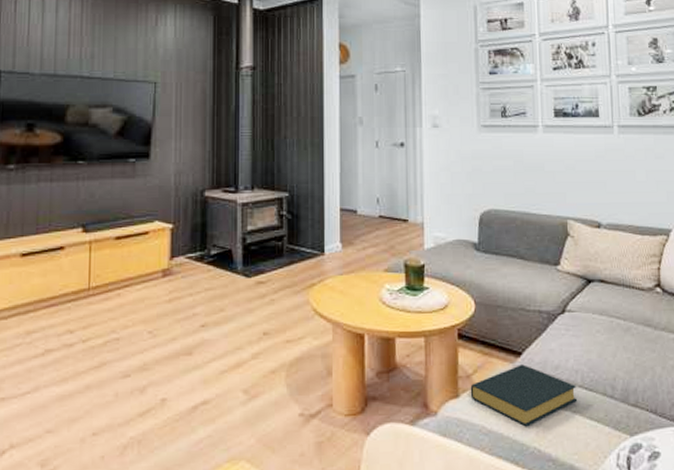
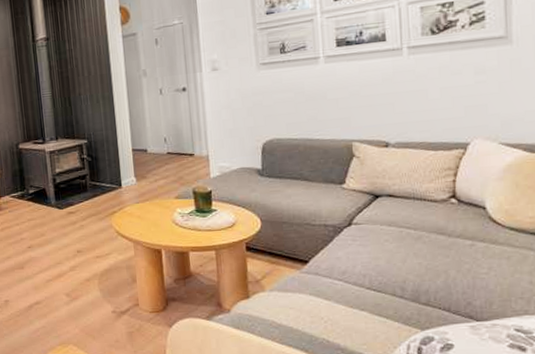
hardback book: present [470,364,578,427] -> none [259,271,366,322]

